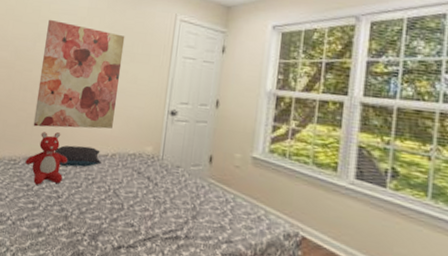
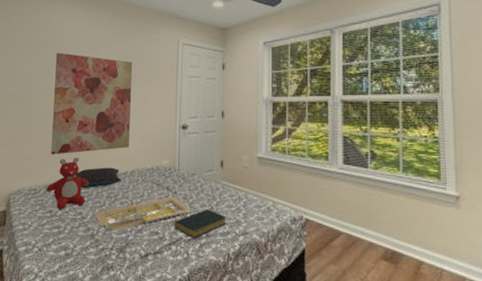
serving tray: none [70,187,174,216] -> present [94,196,193,232]
hardback book: none [151,207,210,239] -> present [174,209,227,239]

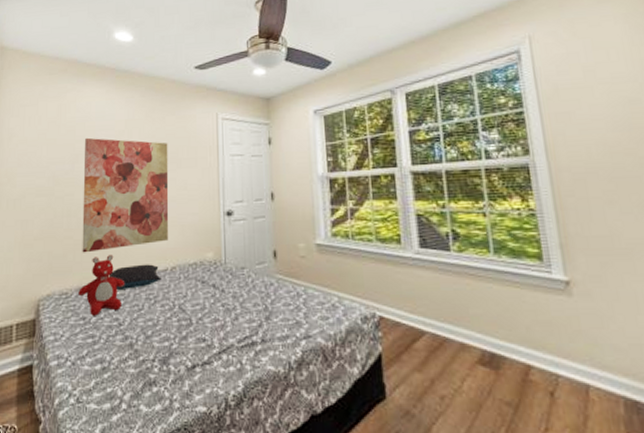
serving tray: present [94,196,193,232] -> none [132,295,245,339]
hardback book: present [174,209,227,239] -> none [224,308,285,346]

